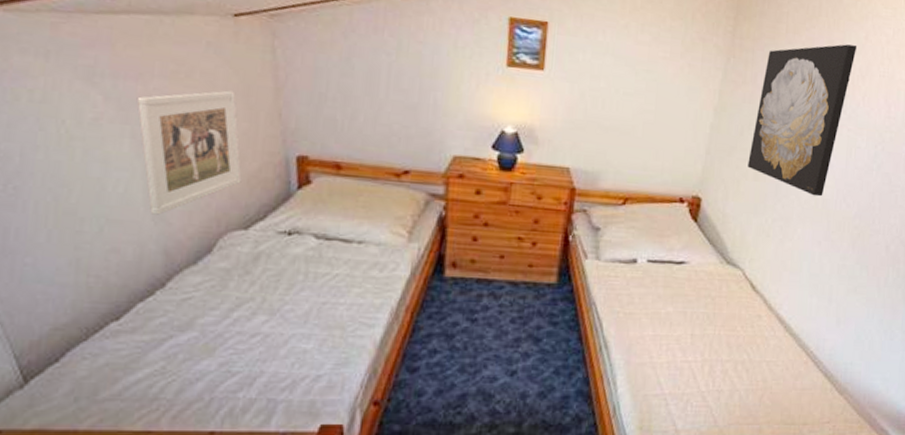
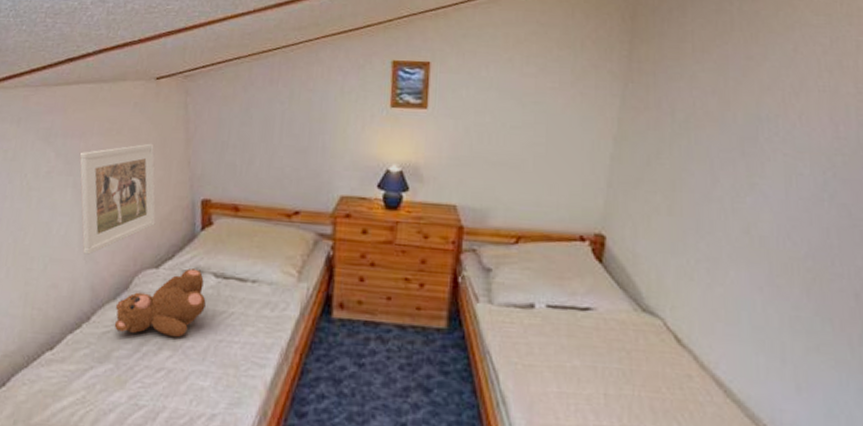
teddy bear: none [196,230,306,302] -> present [114,268,206,338]
wall art: present [747,44,858,197] -> none [658,59,785,233]

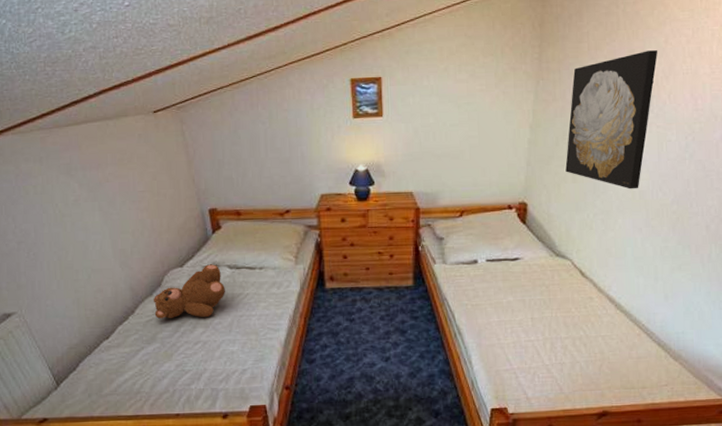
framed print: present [79,143,156,255] -> none [99,167,174,263]
wall art: none [658,59,785,233] -> present [565,50,658,189]

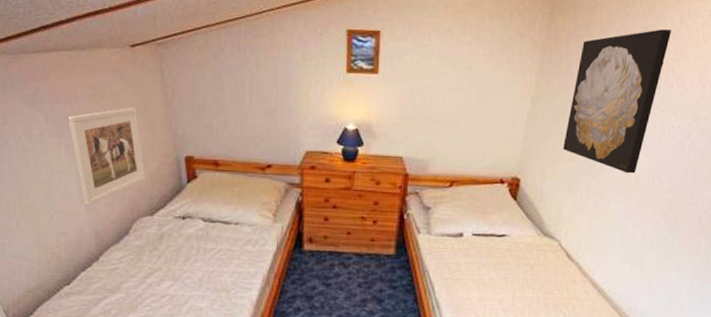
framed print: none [99,167,174,263] -> present [67,107,146,206]
teddy bear: present [154,264,225,319] -> none [120,215,197,271]

